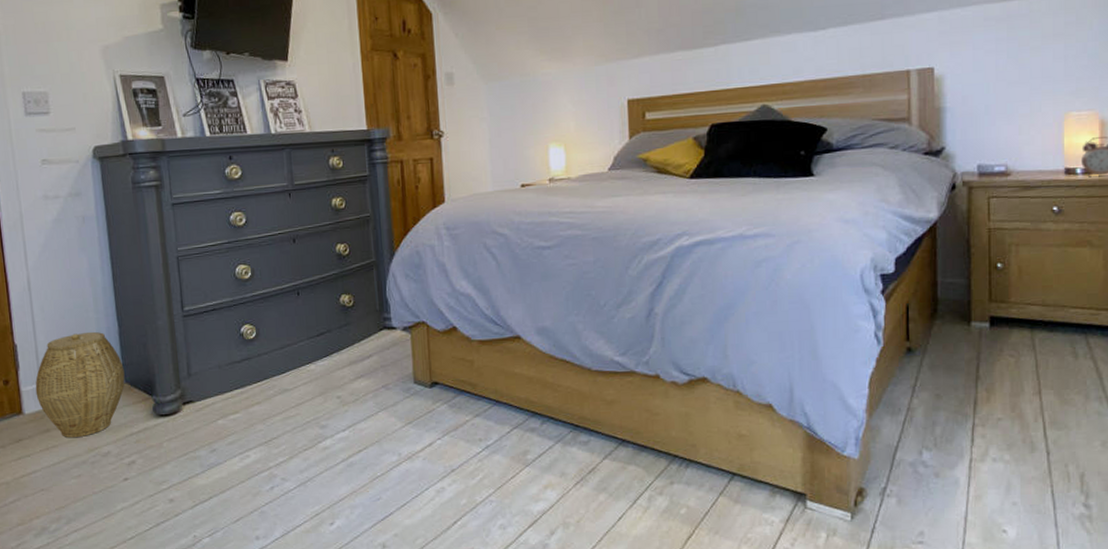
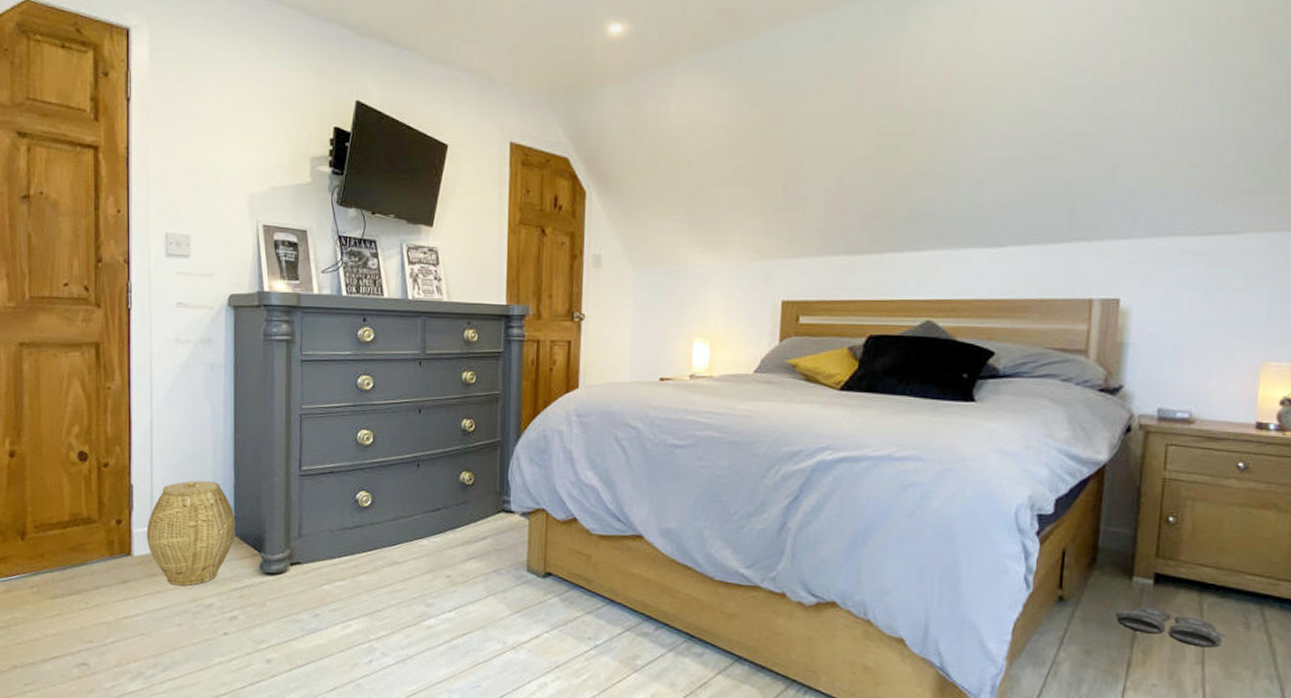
slippers: none [959,348,1057,379] -> present [1115,606,1226,647]

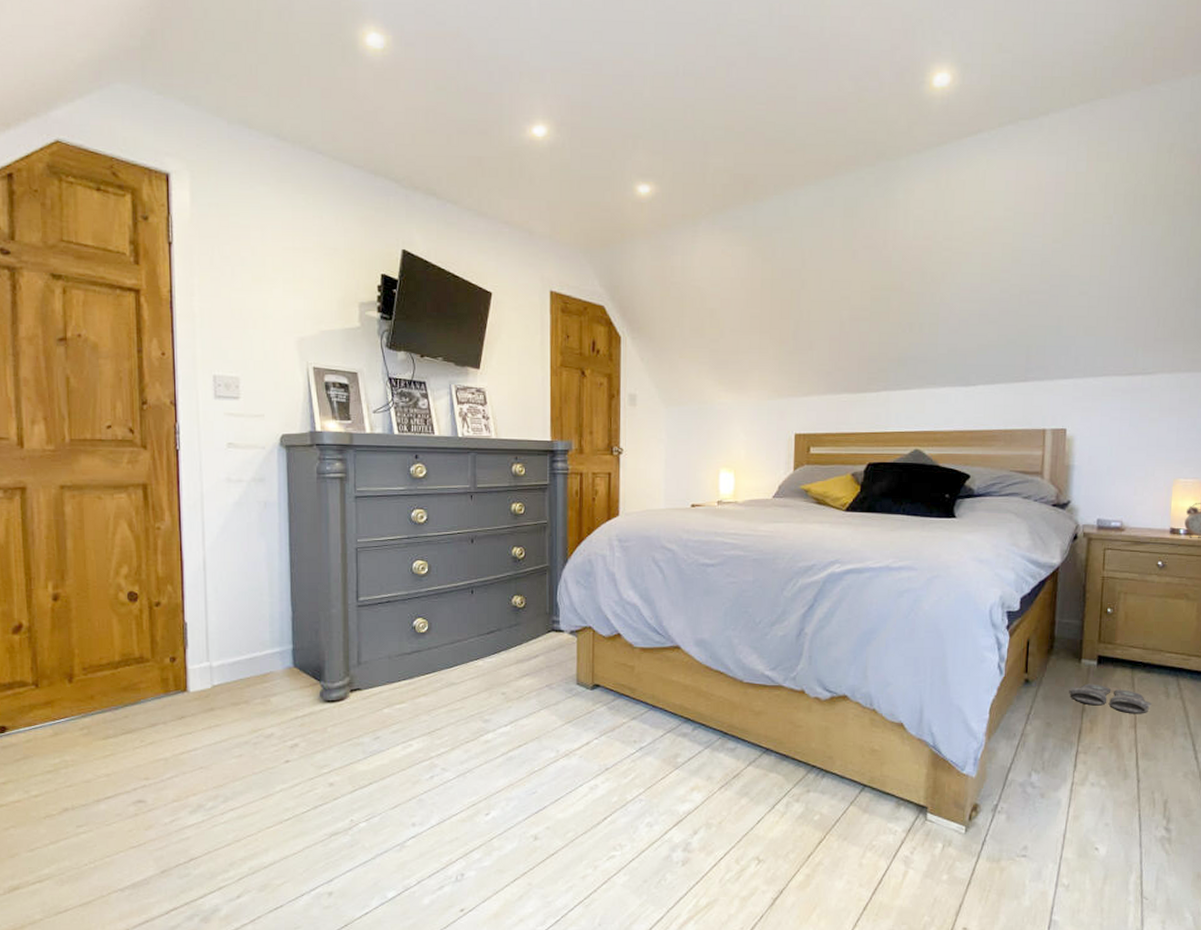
woven basket: present [146,481,236,586] -> none [202,616,294,718]

